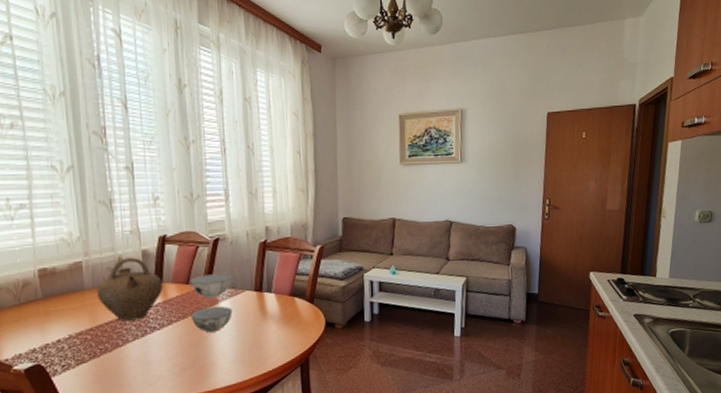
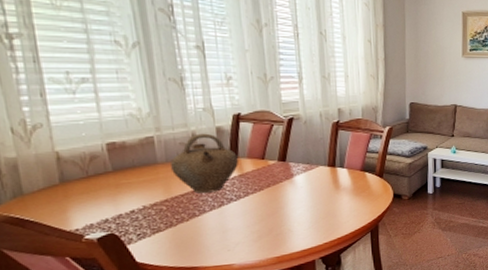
bowl: present [190,273,233,333] -> none [265,150,308,204]

